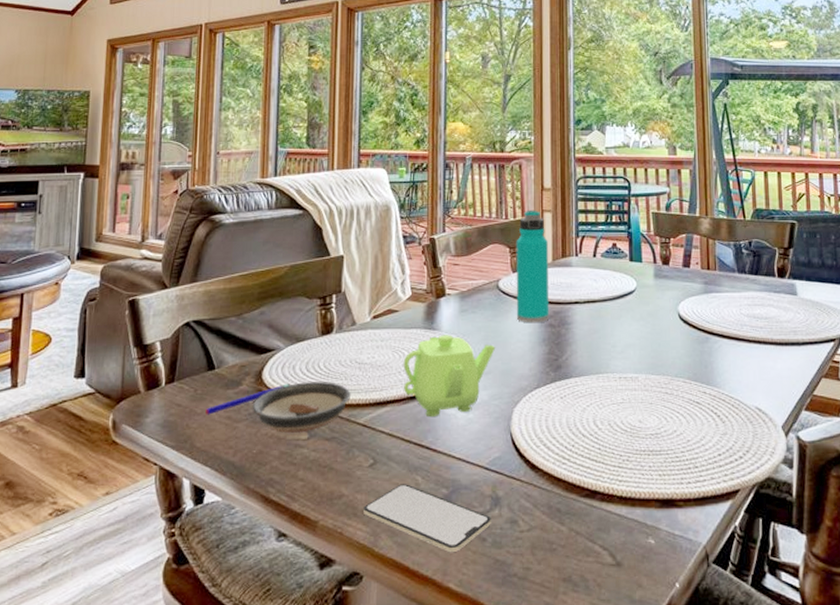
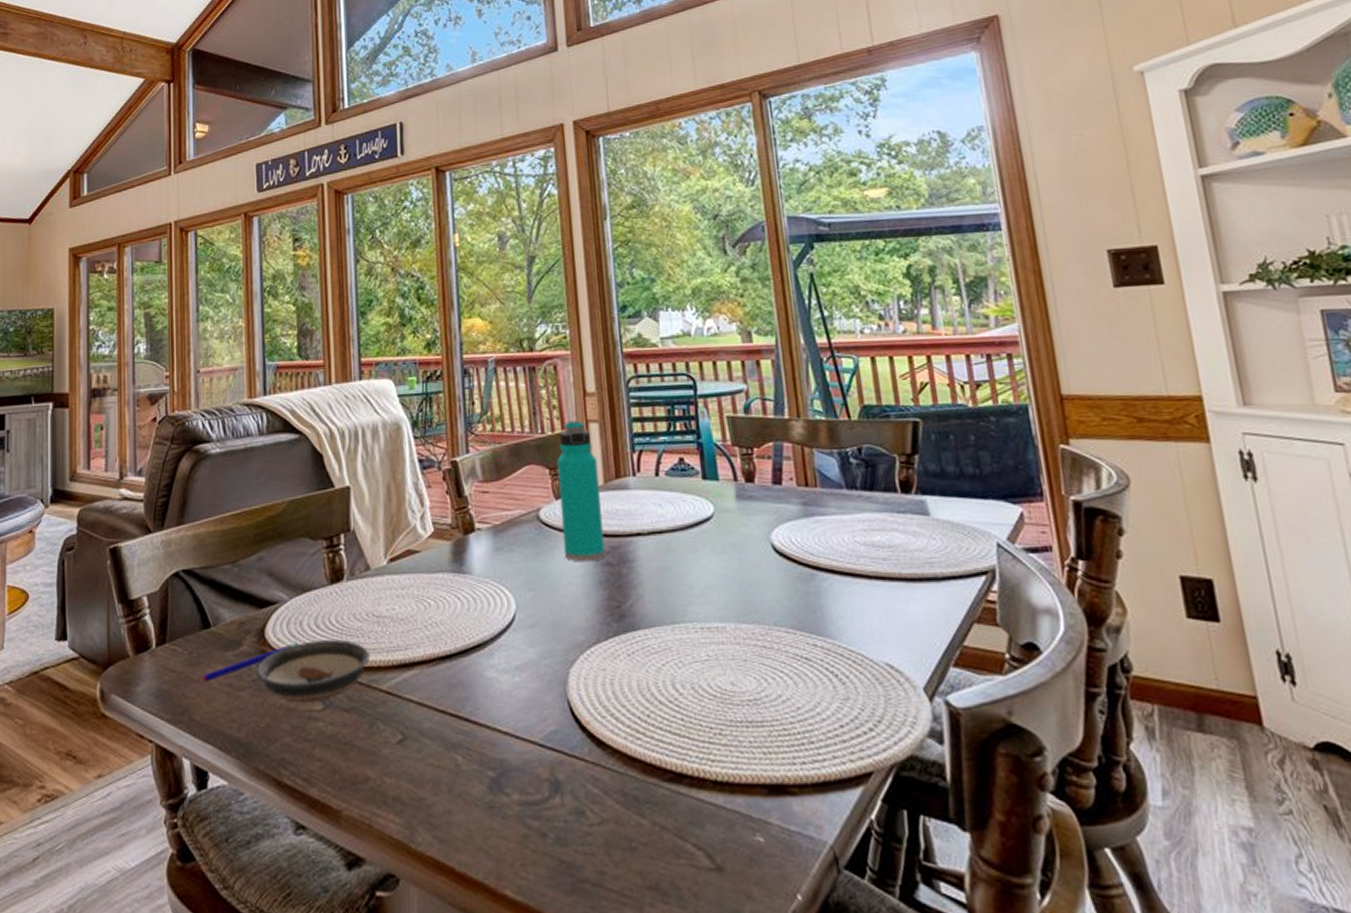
smartphone: present [364,484,491,552] -> none [394,765,552,850]
teapot: present [403,335,495,418] -> none [429,579,541,682]

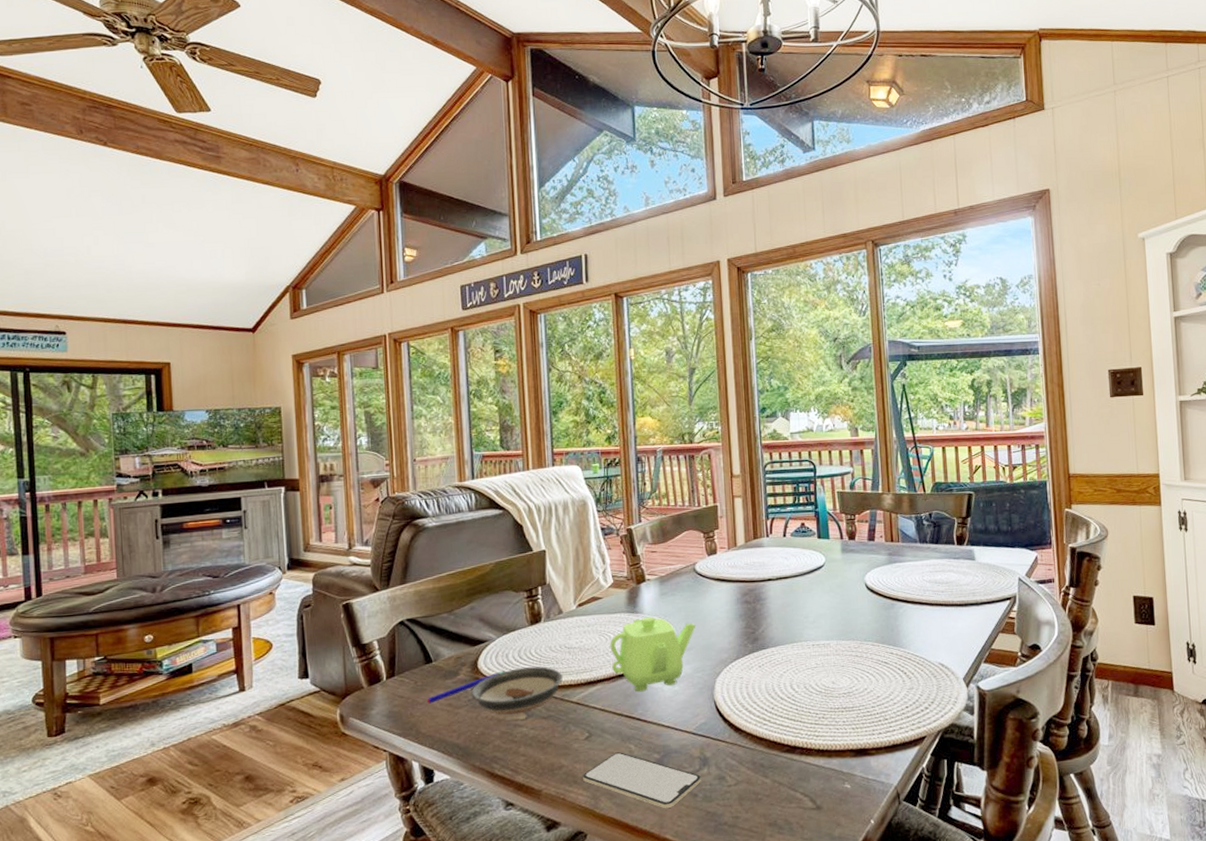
smartphone: none [394,765,552,850] -> present [583,752,701,808]
teapot: none [429,579,541,682] -> present [610,616,695,692]
water bottle: present [556,420,606,562] -> none [709,496,745,602]

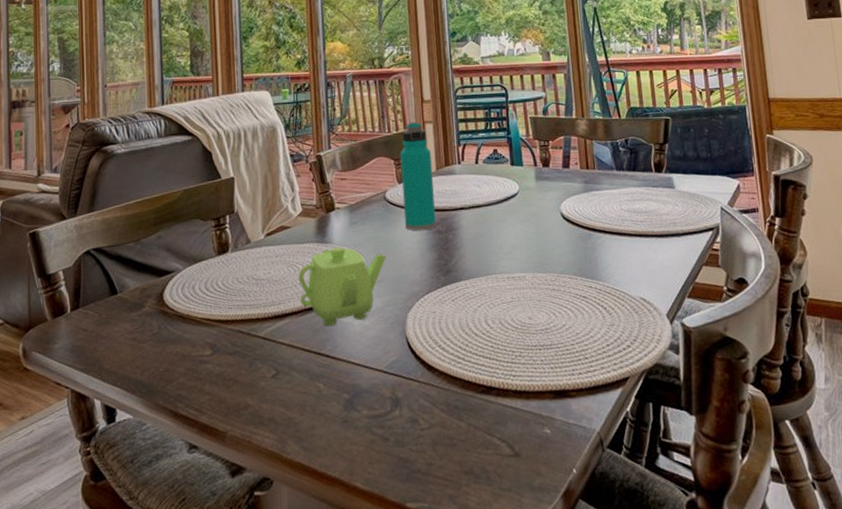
pen: present [427,670,506,704] -> none [111,303,192,338]
saucer: present [471,666,563,715] -> none [156,299,250,350]
smartphone: present [583,752,701,808] -> none [269,391,393,453]
water bottle: none [709,496,745,602] -> present [400,121,437,231]

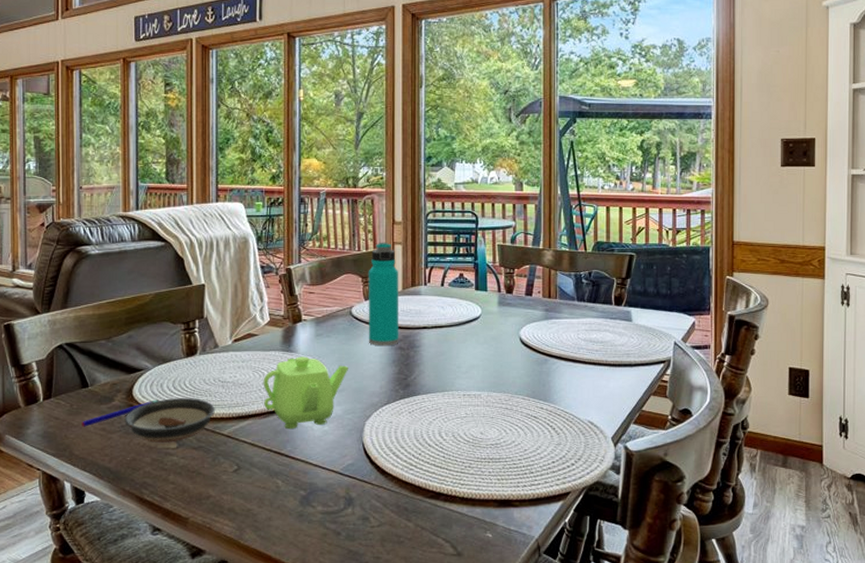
pen: none [111,303,192,338] -> present [82,399,160,427]
saucer: none [156,299,250,350] -> present [124,398,215,443]

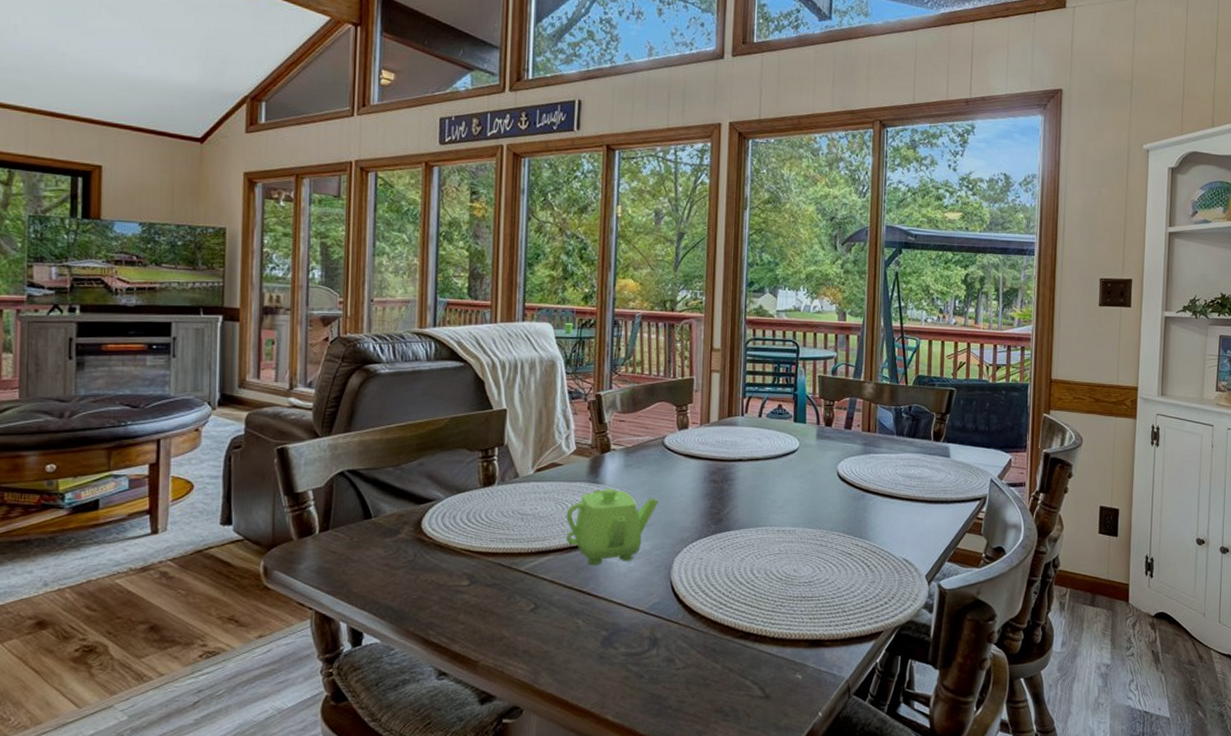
pen: present [82,399,160,427] -> none [362,533,451,562]
saucer: present [124,398,215,443] -> none [411,531,513,579]
water bottle: present [368,242,399,346] -> none [680,369,715,479]

